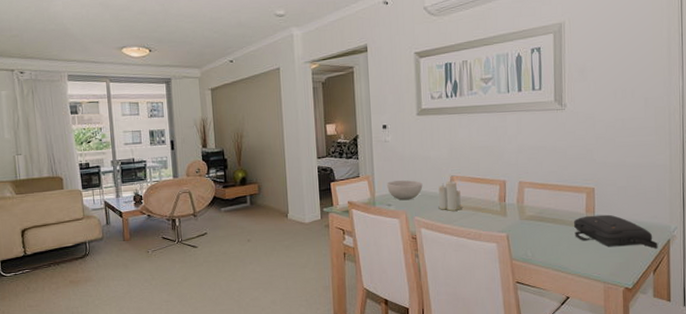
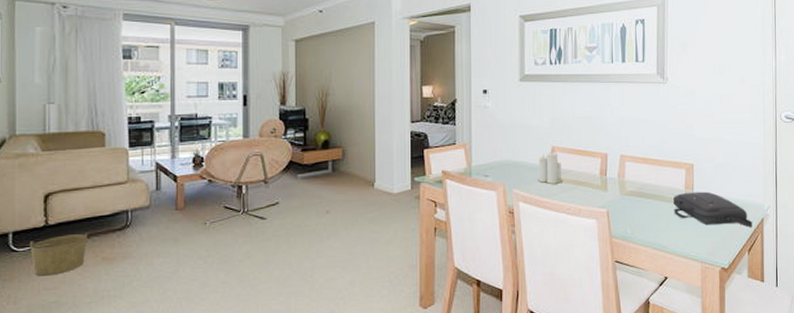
basket: none [14,261,58,296] -> present [30,233,88,276]
bowl: present [387,180,423,201] -> none [485,150,523,172]

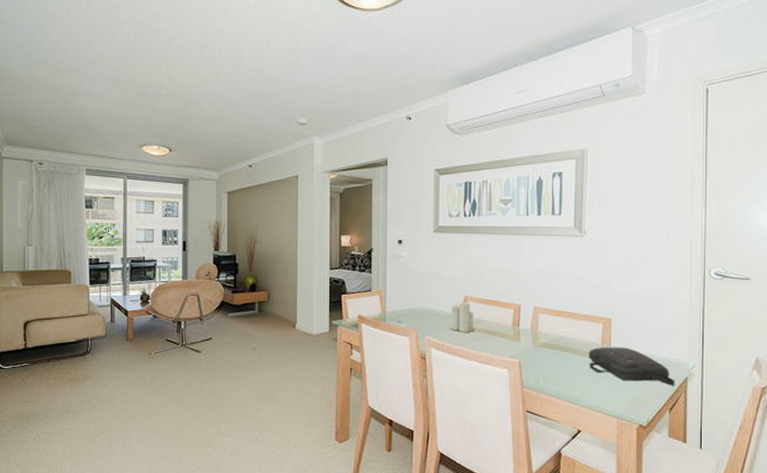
basket: present [30,233,88,276] -> none [13,356,57,391]

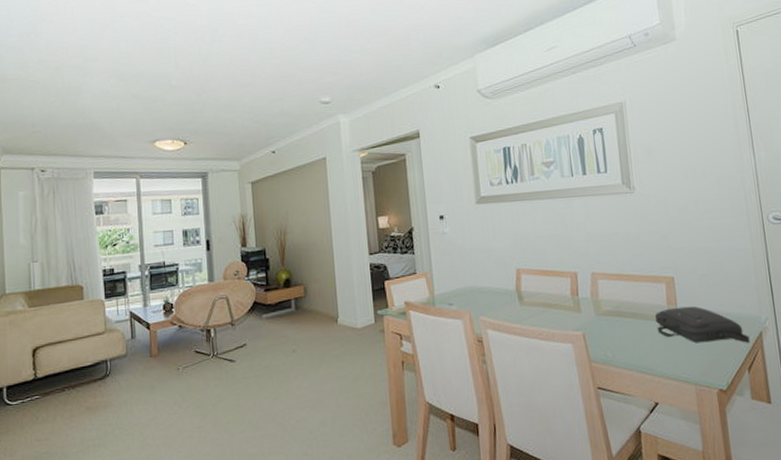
candle: present [450,299,475,332] -> none [504,272,532,309]

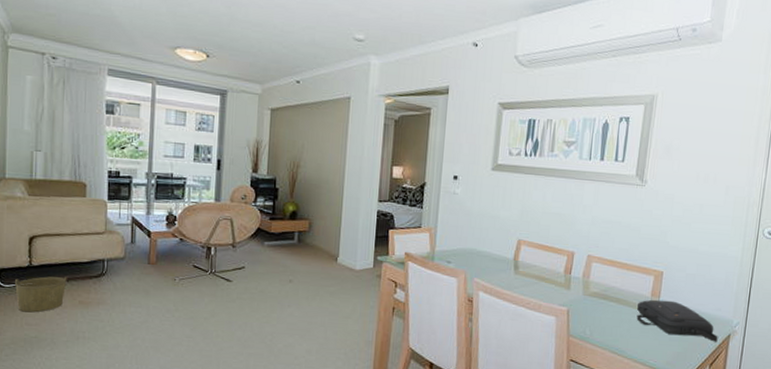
basket: none [22,384,73,428] -> present [15,276,67,313]

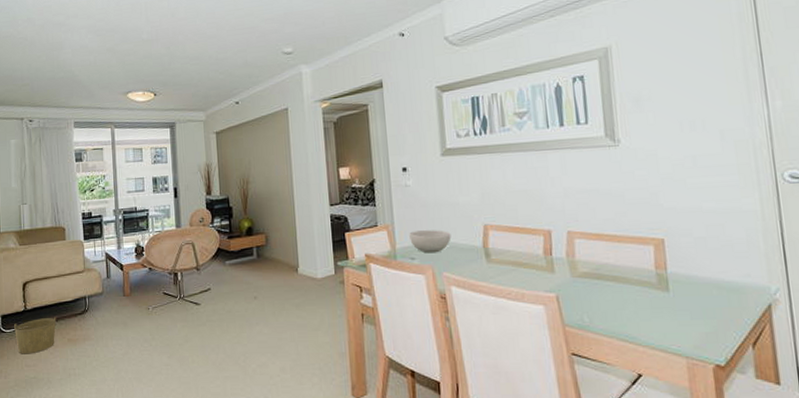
bowl: none [449,237,488,260] -> present [409,230,451,254]
laptop bag: present [636,299,718,342] -> none [639,271,756,316]

